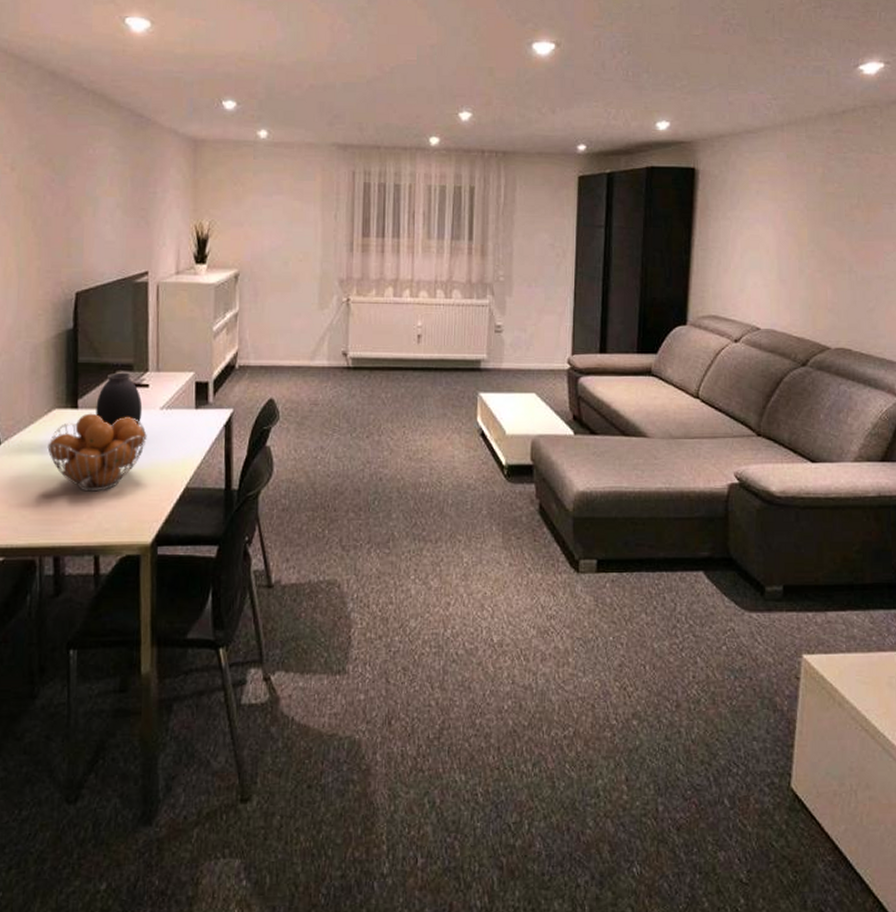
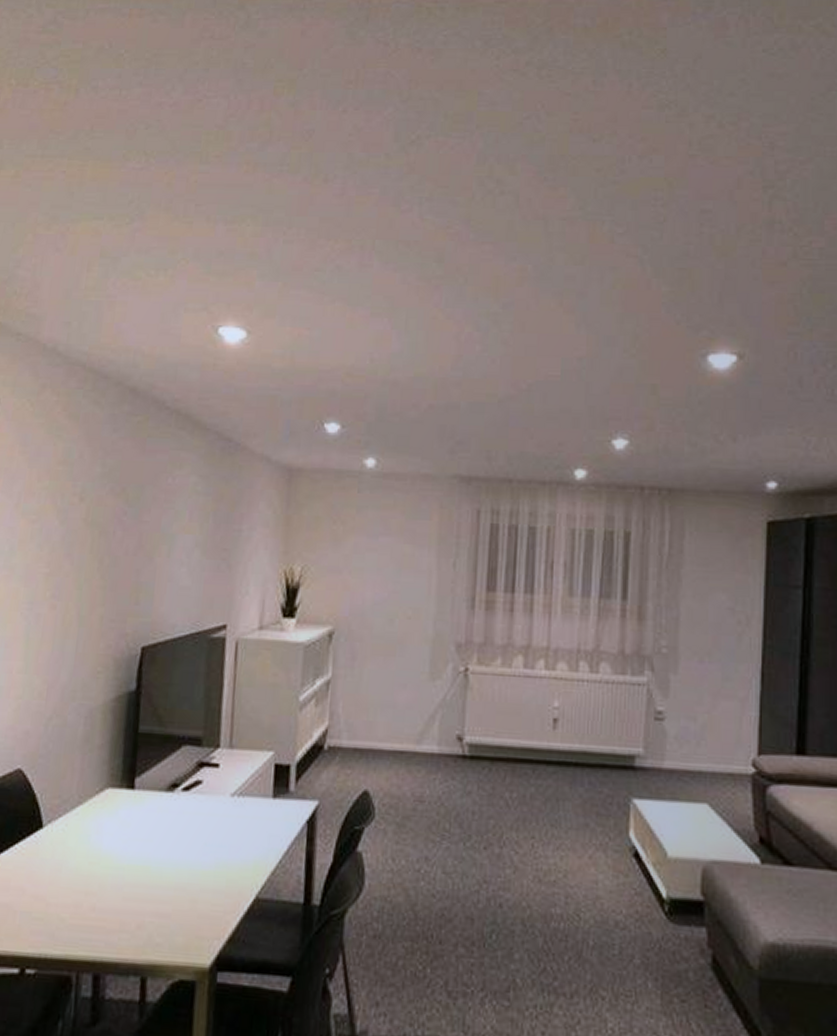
fruit basket: present [47,413,147,492] -> none [96,795,213,895]
vase: present [96,372,143,428] -> none [154,747,210,815]

